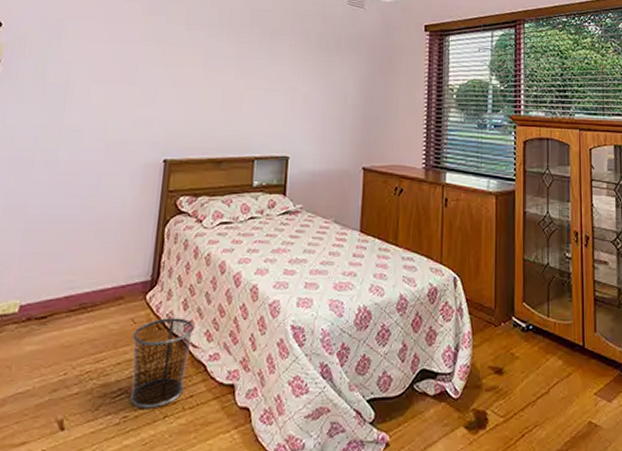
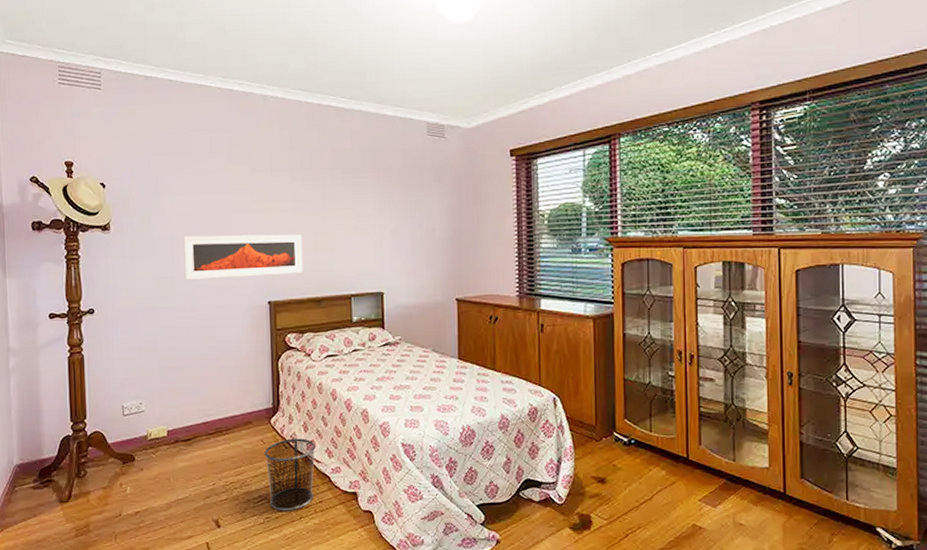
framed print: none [74,83,210,132] -> present [183,234,303,280]

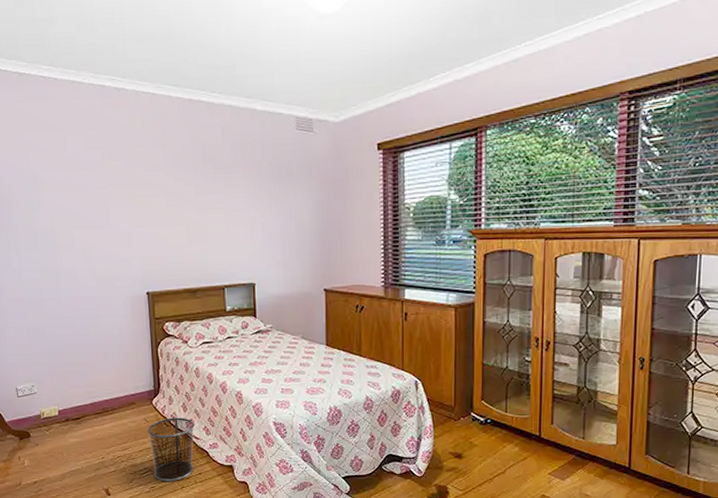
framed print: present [183,234,303,280] -> none [64,228,179,272]

